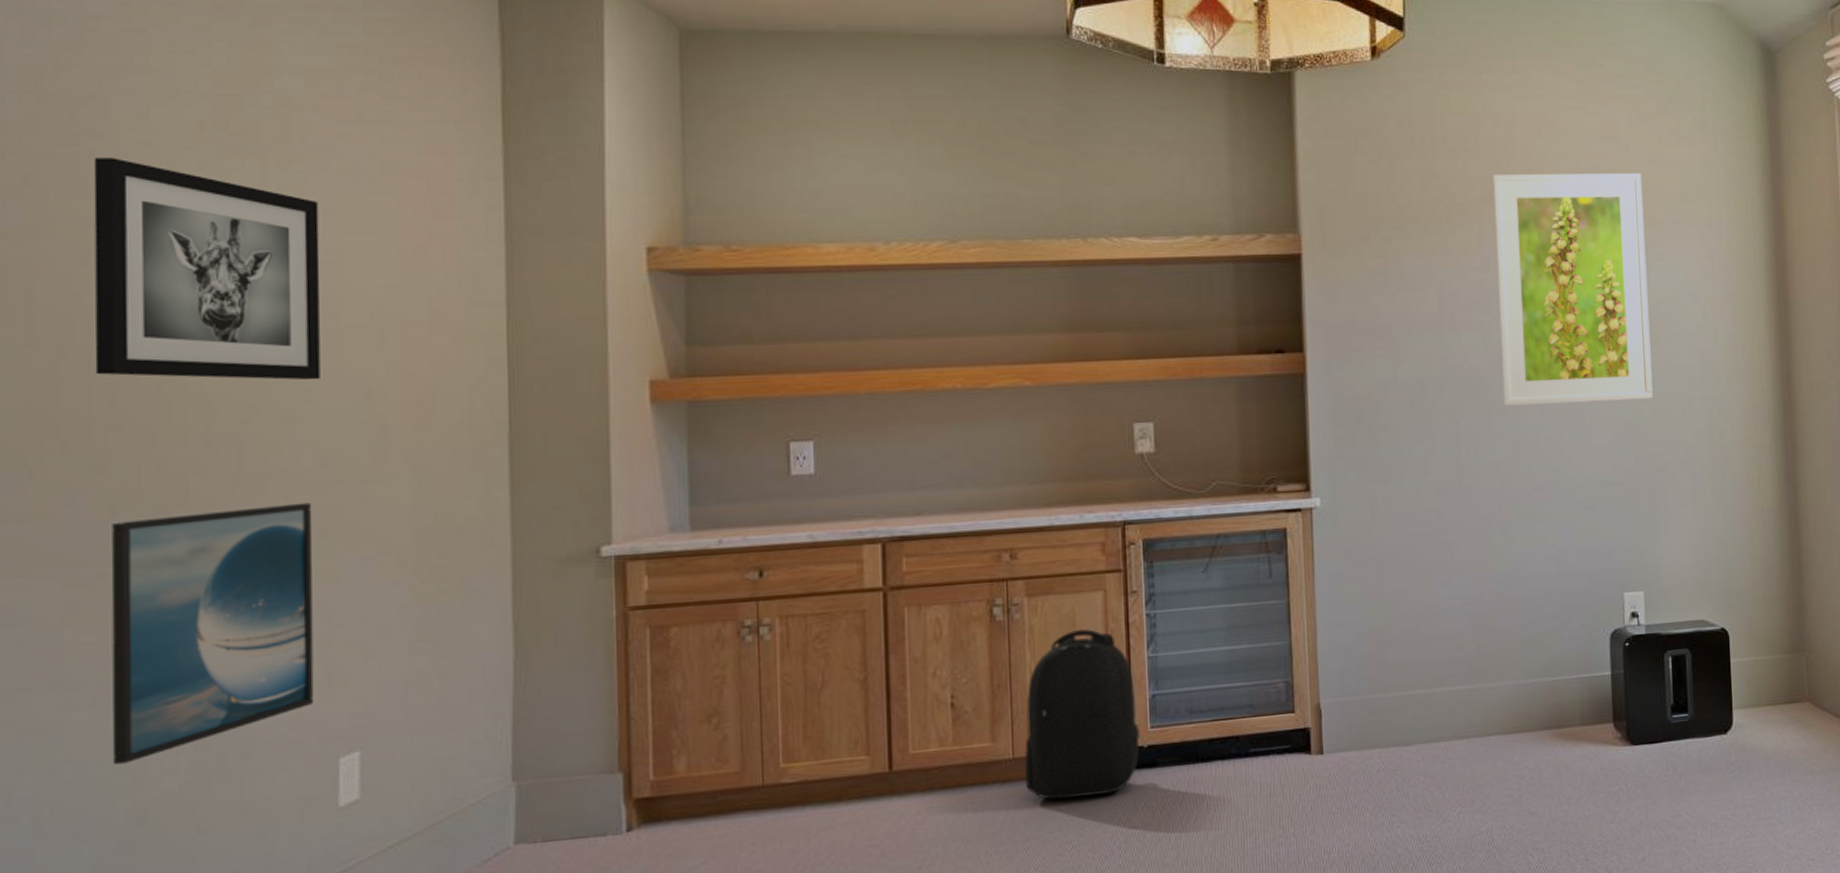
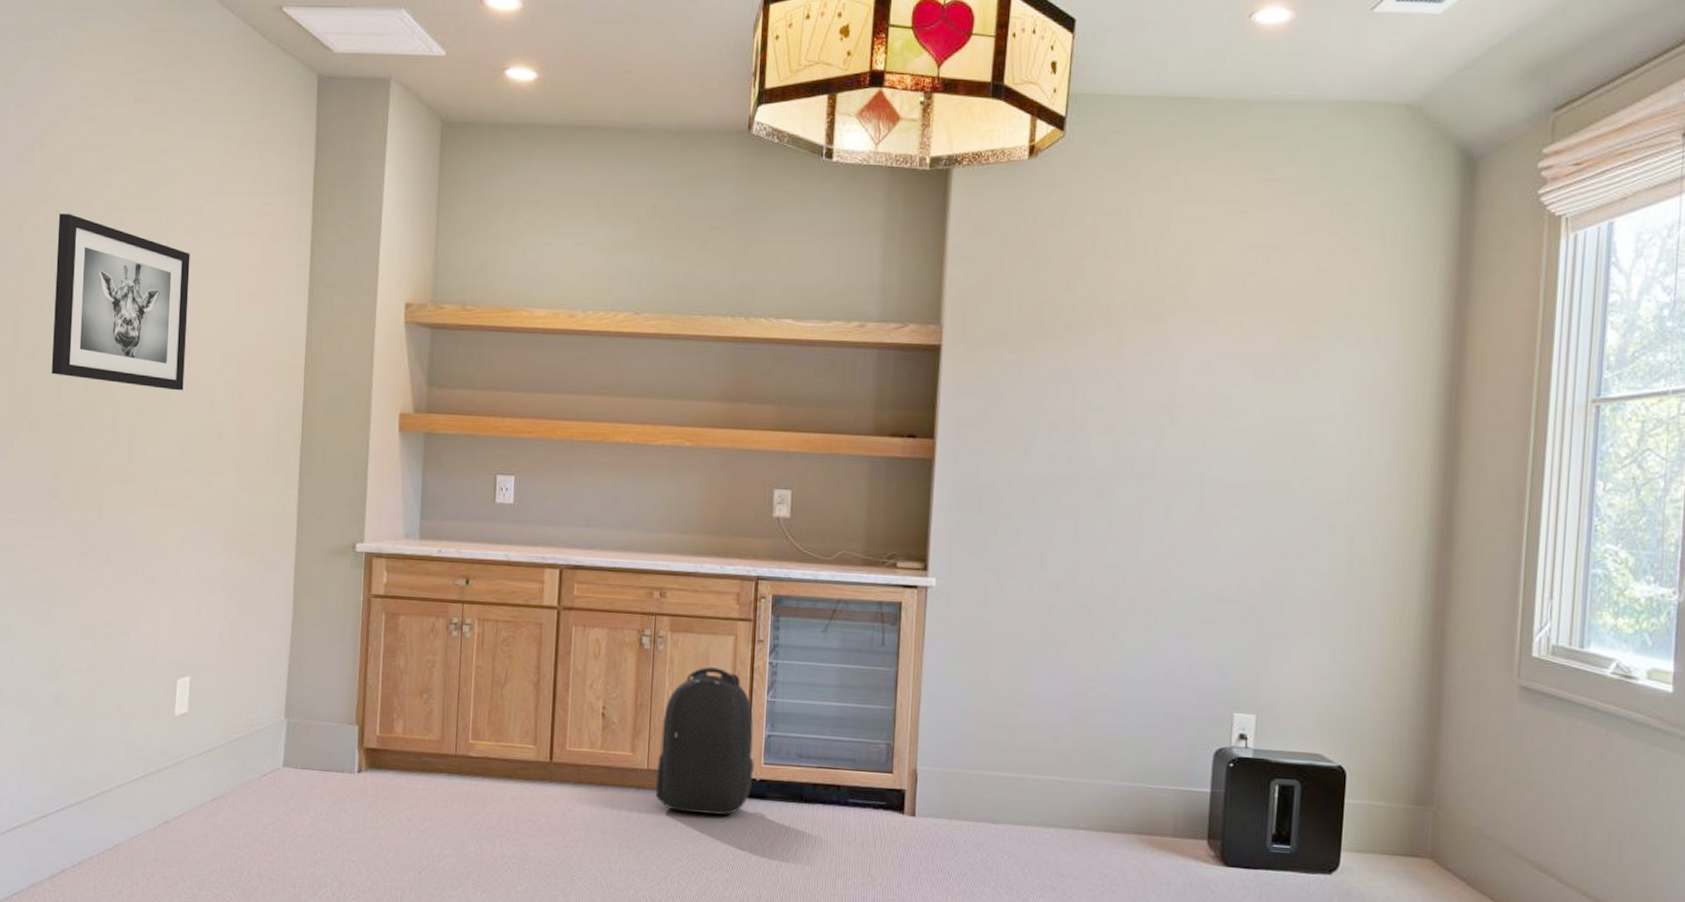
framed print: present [111,502,314,765] -> none [45,483,172,660]
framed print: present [1491,173,1653,407] -> none [1125,277,1304,520]

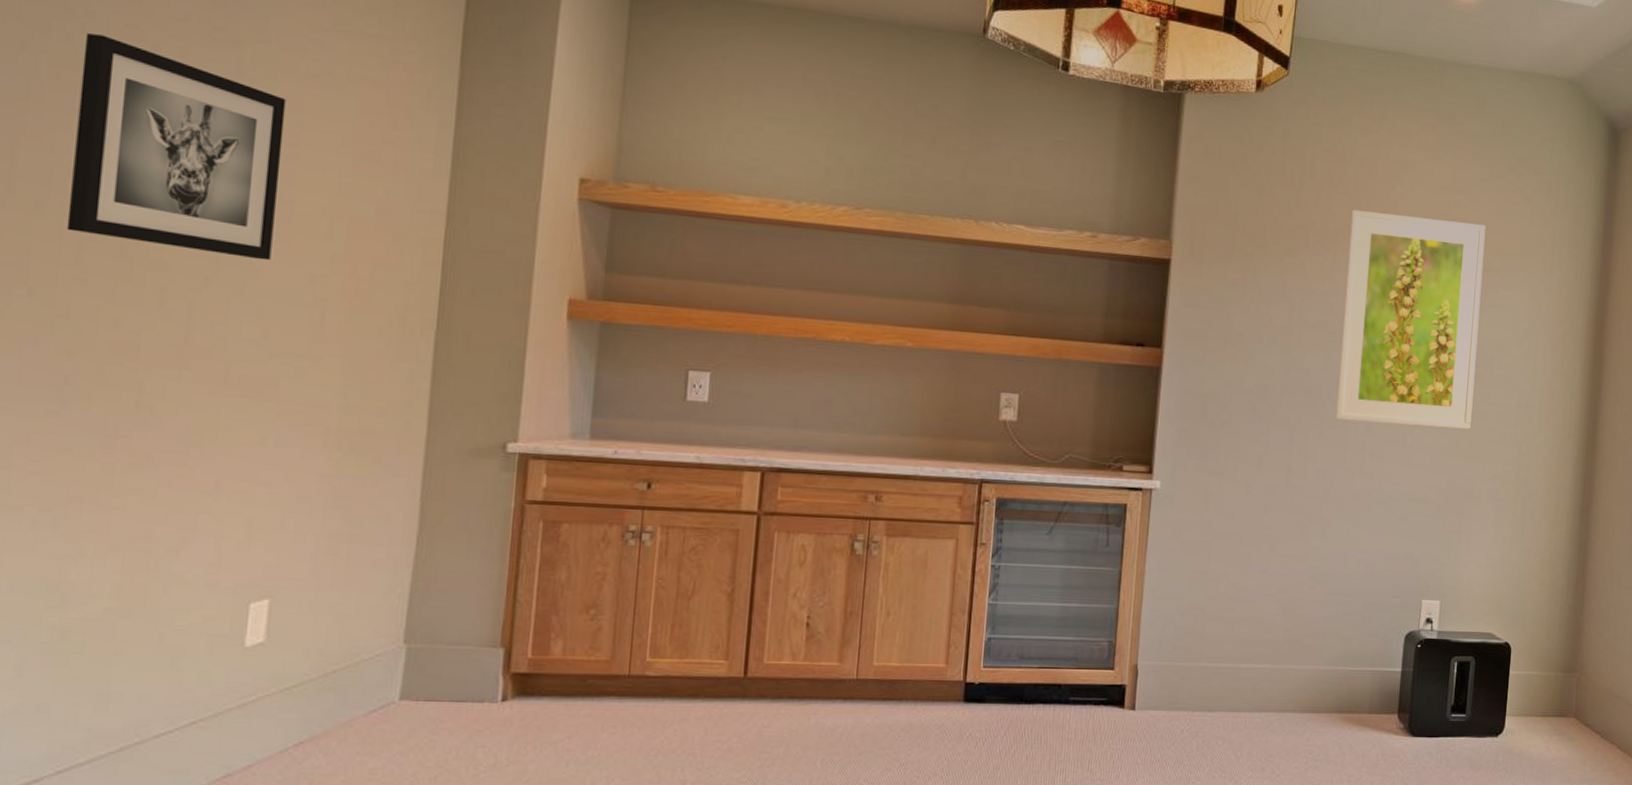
backpack: present [656,667,755,816] -> none [865,572,974,722]
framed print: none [1125,277,1304,520] -> present [1334,209,1486,430]

